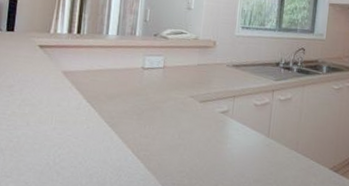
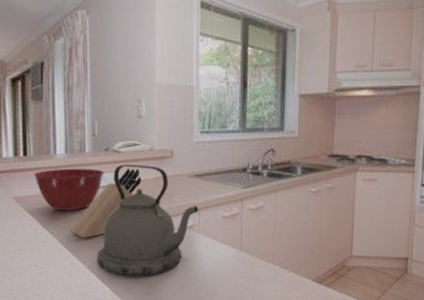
mixing bowl: none [85,48,151,89] -> present [34,168,104,211]
knife block: none [112,53,185,116] -> present [69,168,142,239]
kettle: none [134,49,234,155] -> present [96,164,199,276]

